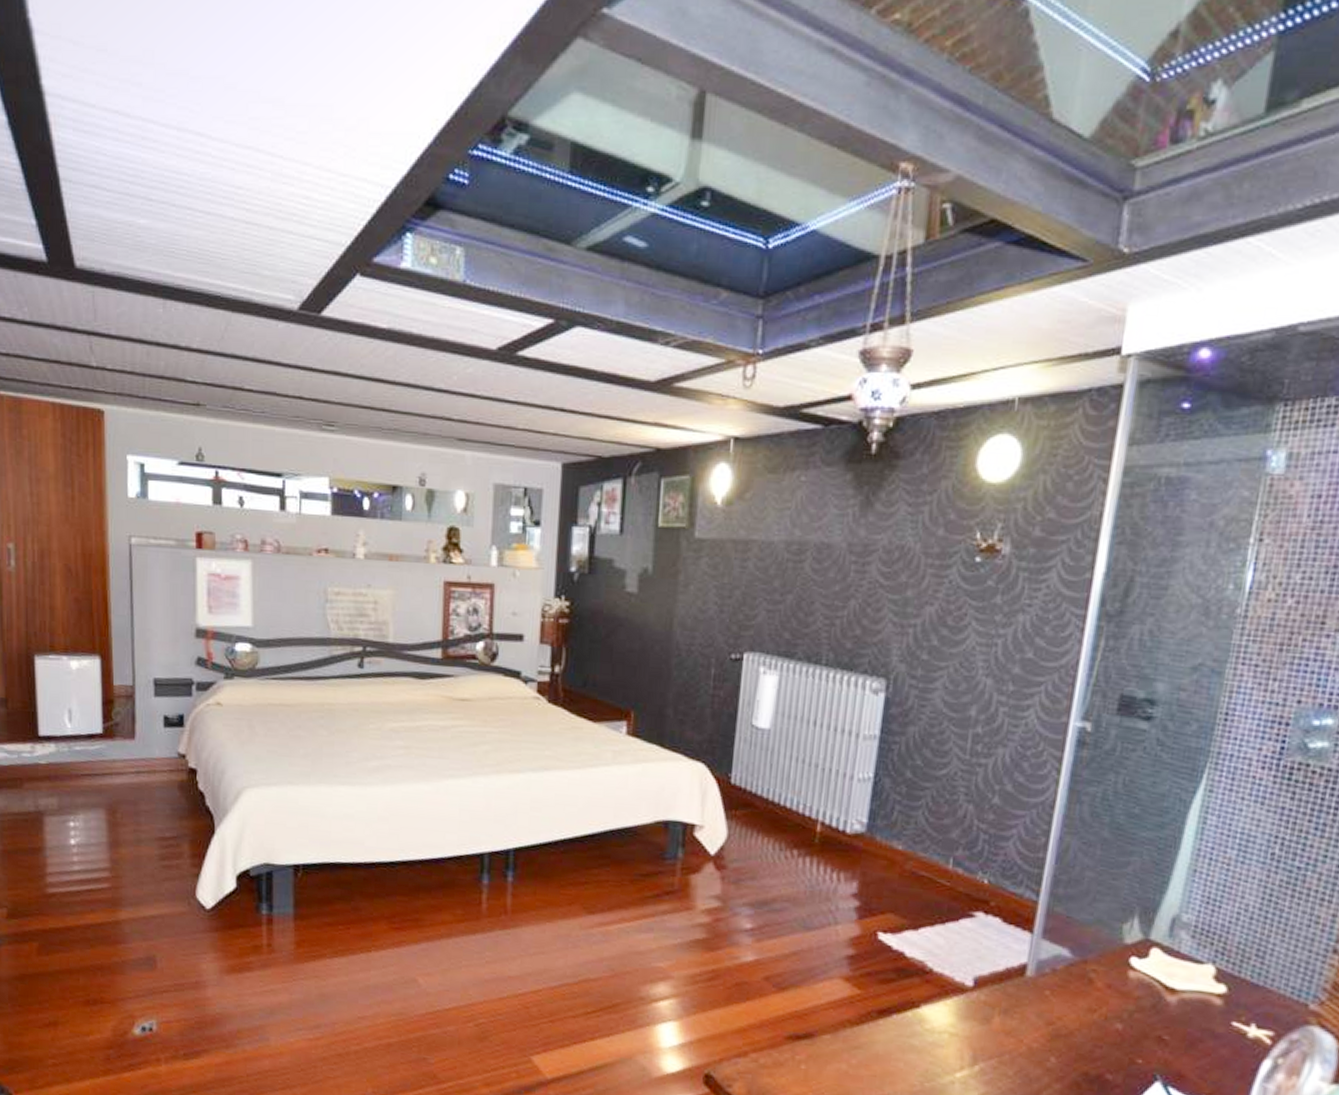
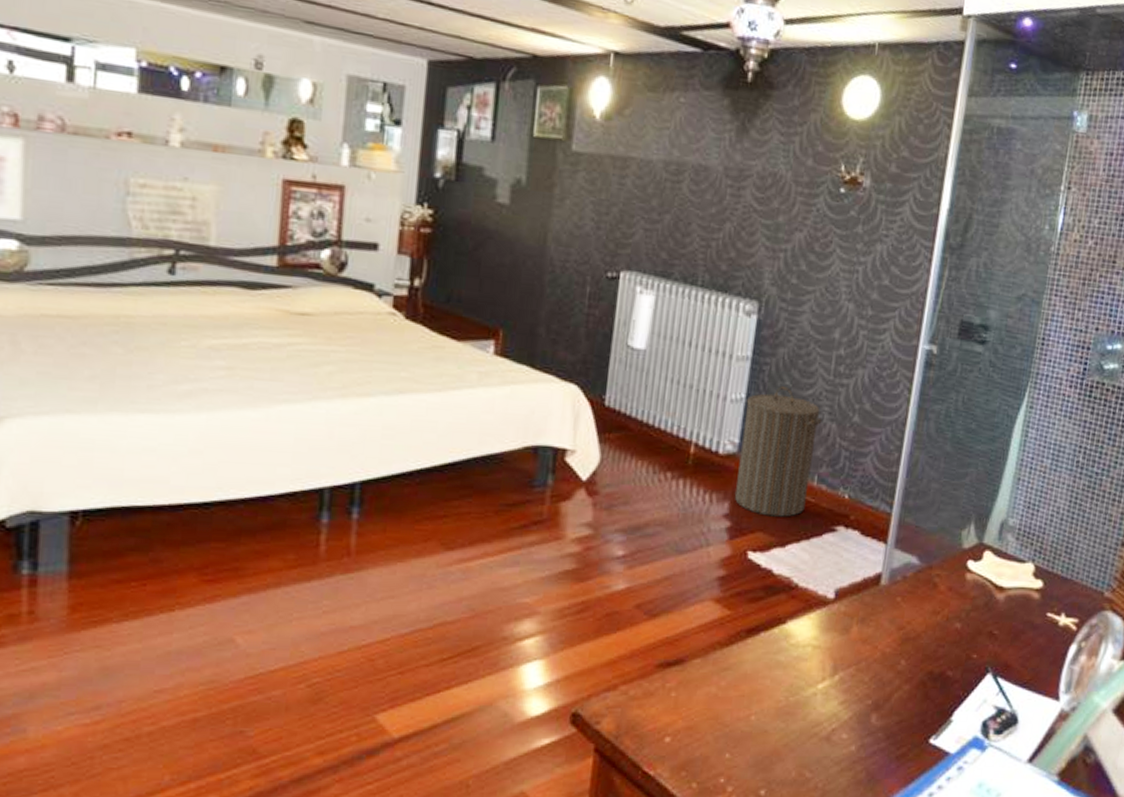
laundry hamper: none [862,766,958,900] -> present [734,386,822,517]

